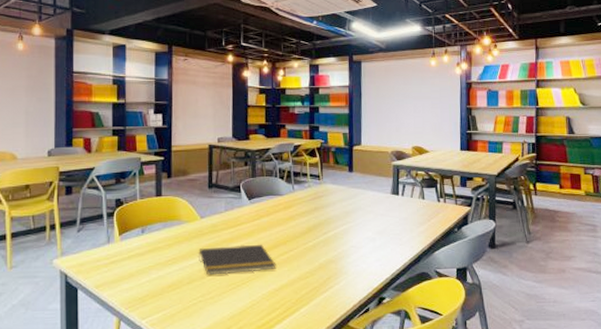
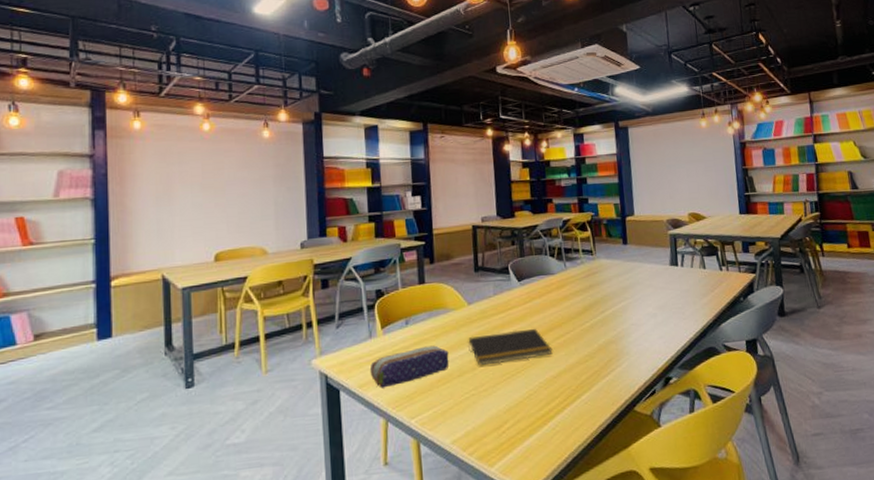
pencil case: none [106,254,180,290] -> present [369,345,449,388]

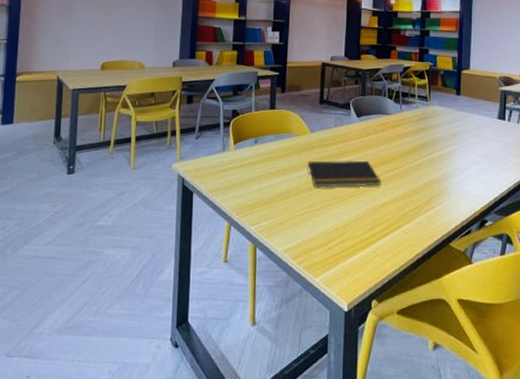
pencil case: present [369,345,449,388] -> none [220,164,289,196]

